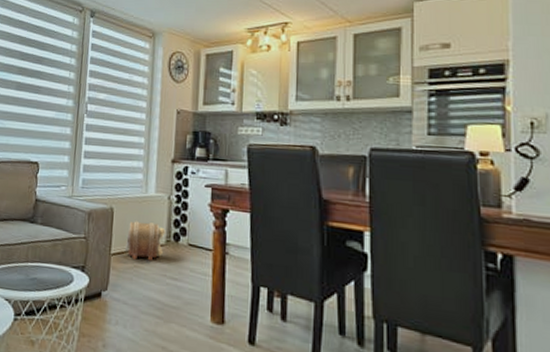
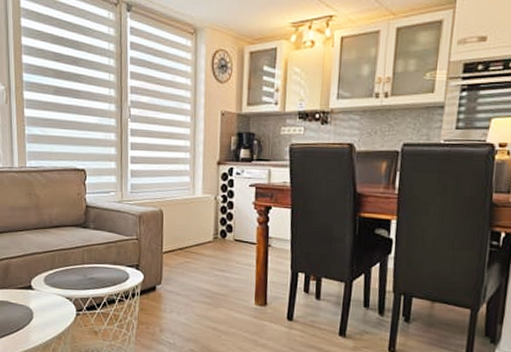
pouch: present [125,221,166,261] -> none [176,221,213,257]

